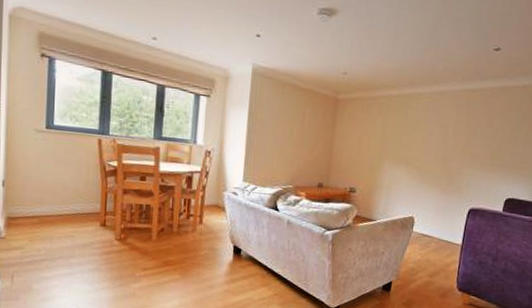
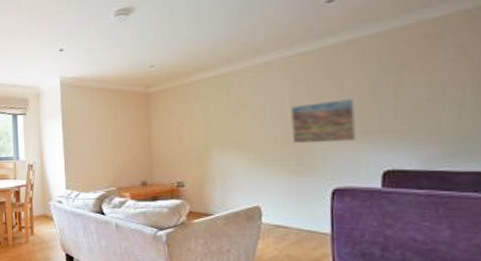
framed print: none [448,134,498,172] -> present [289,99,357,144]

